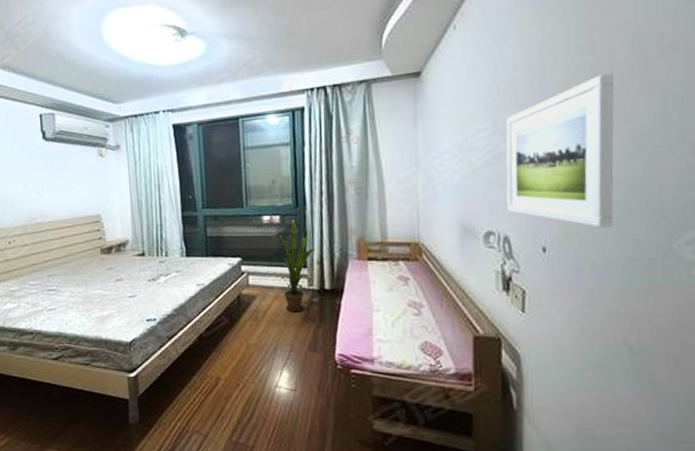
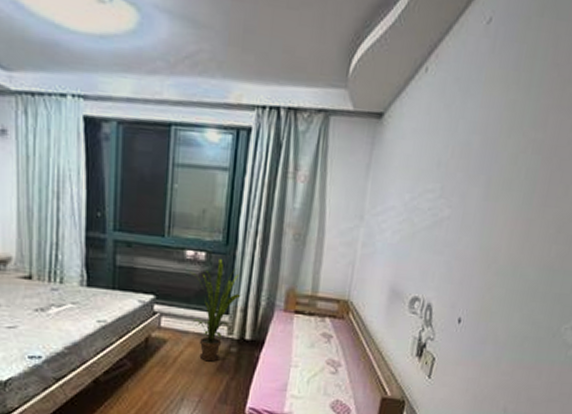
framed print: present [506,74,614,228] -> none [436,154,556,306]

